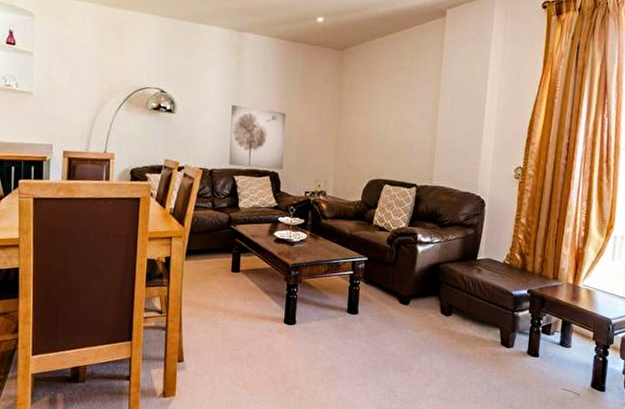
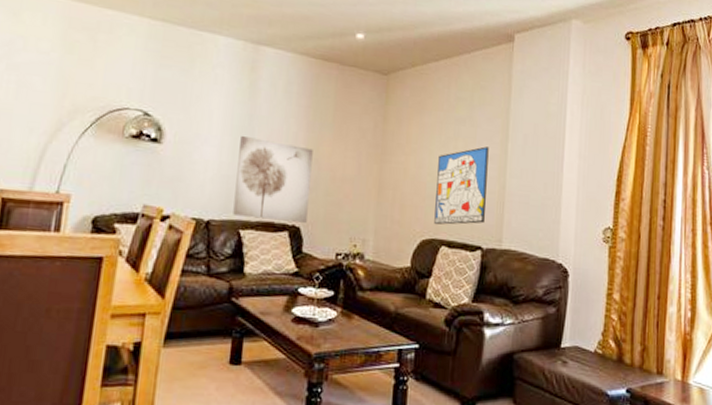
wall art: none [379,105,424,169] -> present [434,146,489,225]

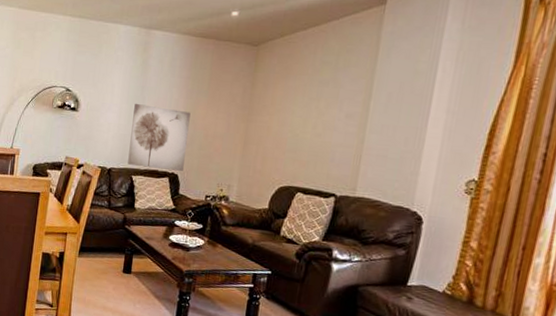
wall art: present [434,146,489,225] -> none [292,105,351,175]

